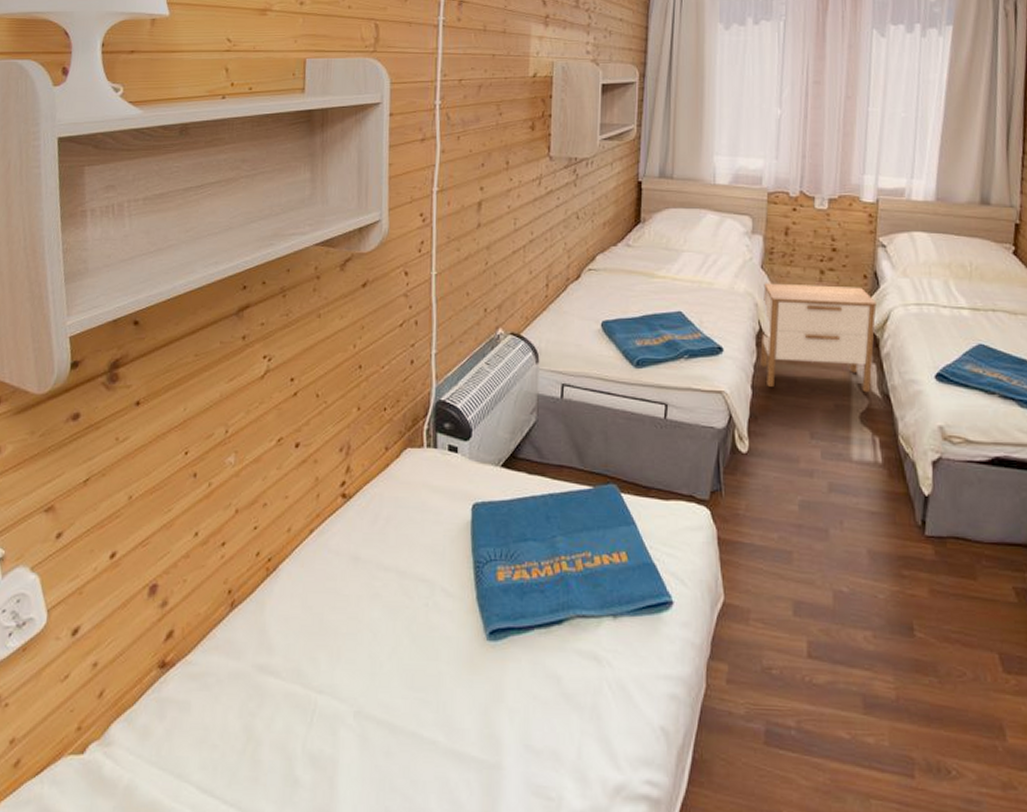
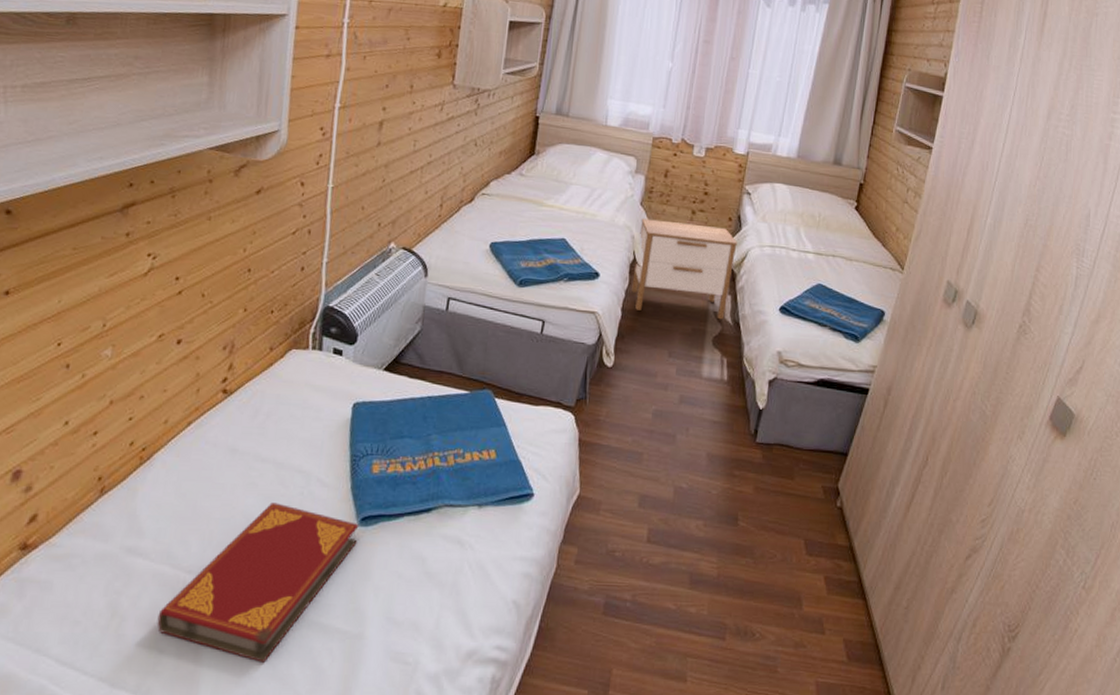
hardback book: none [291,615,488,794] -> present [157,502,359,663]

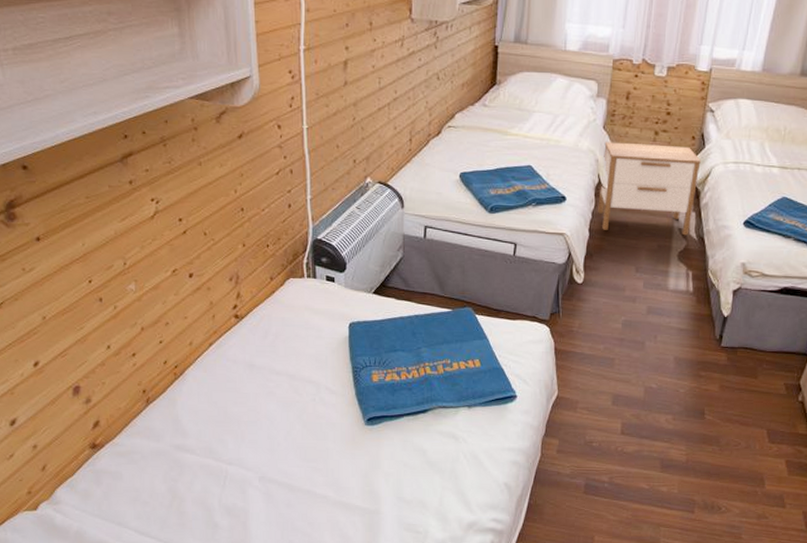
hardback book: present [157,502,359,663] -> none [209,407,366,532]

